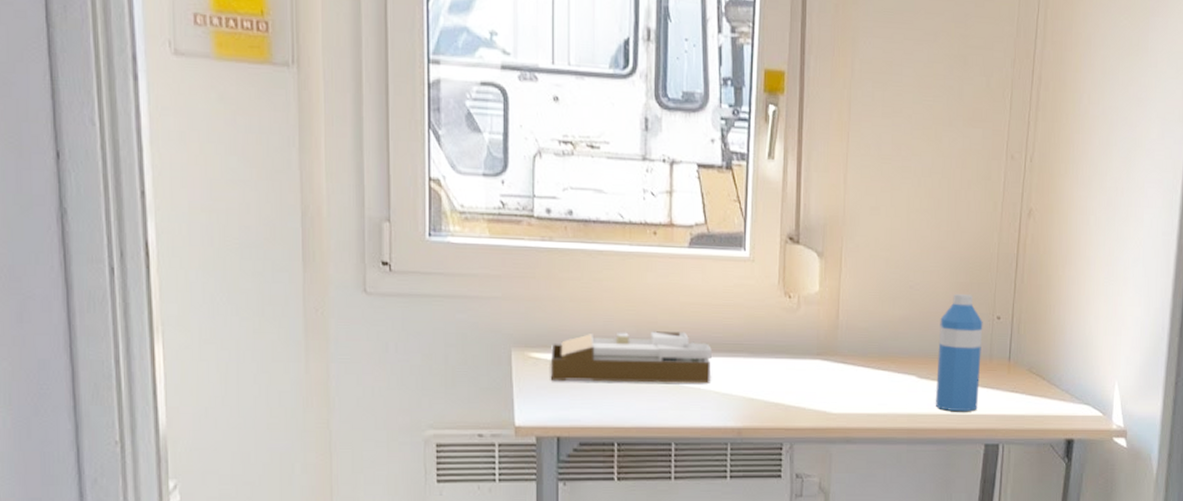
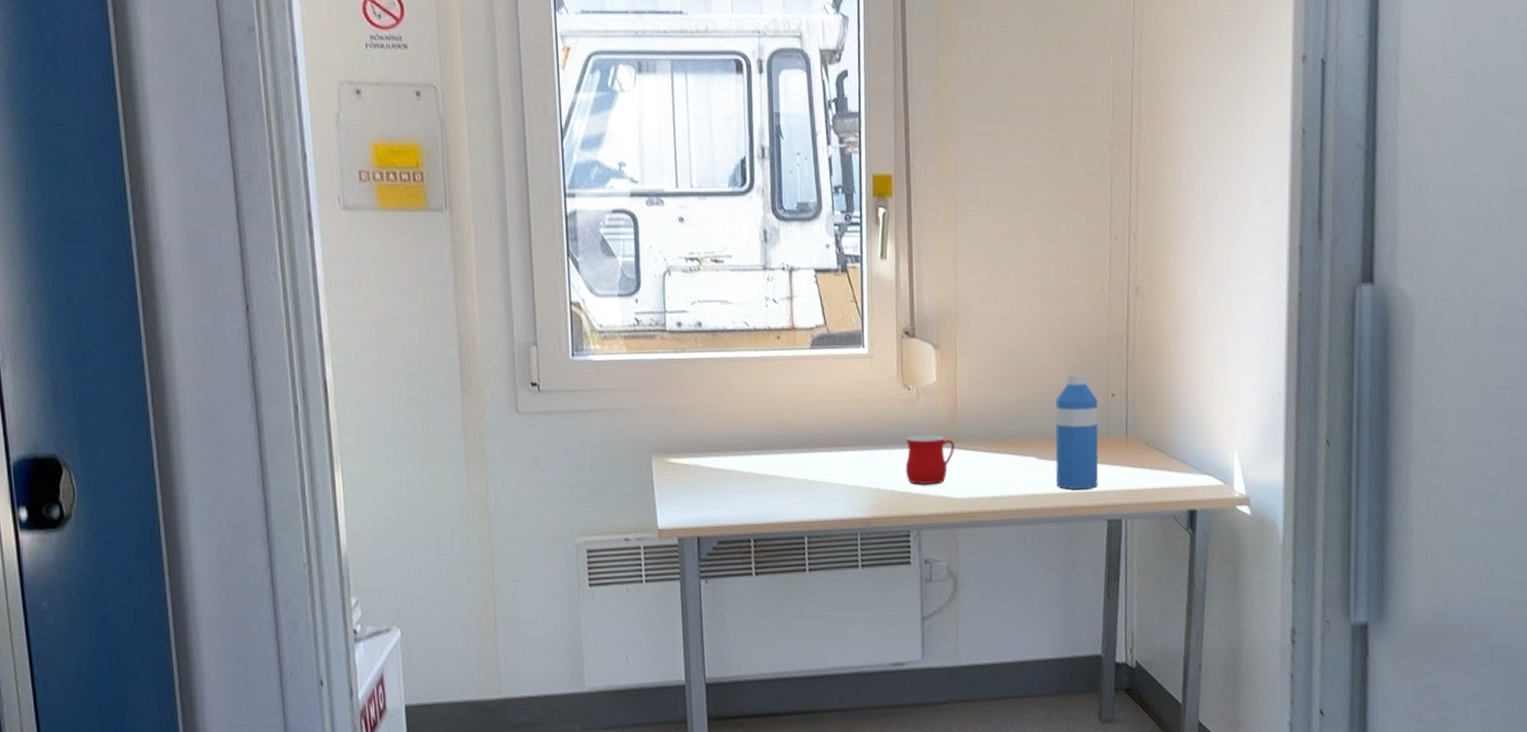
paper tray: present [550,331,712,384] -> none [687,429,838,484]
mug: none [781,346,833,398] -> present [905,435,954,485]

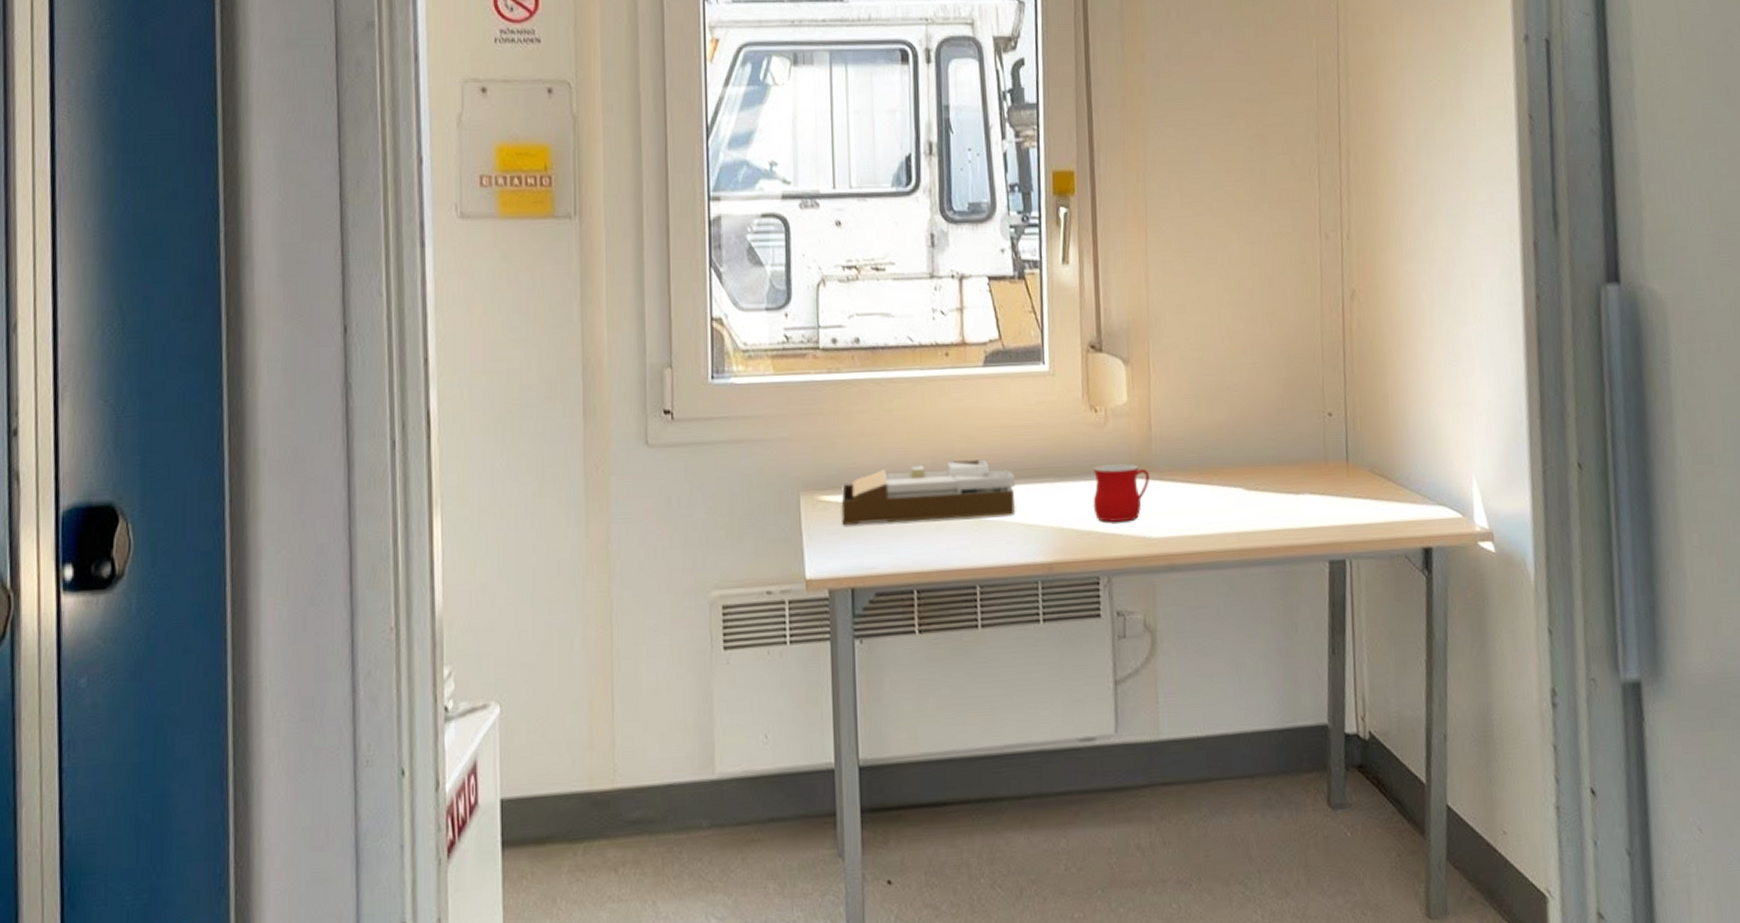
paper tray: none [687,429,838,484] -> present [841,459,1015,526]
water bottle: present [1055,373,1099,490] -> none [1264,390,1317,525]

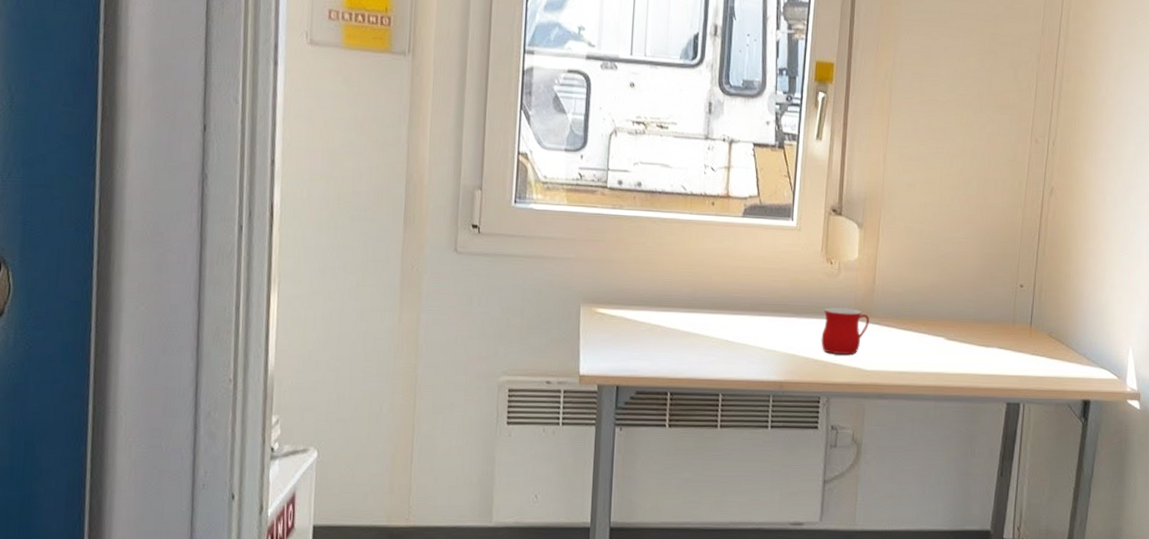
paper tray: present [841,459,1015,526] -> none [613,291,759,340]

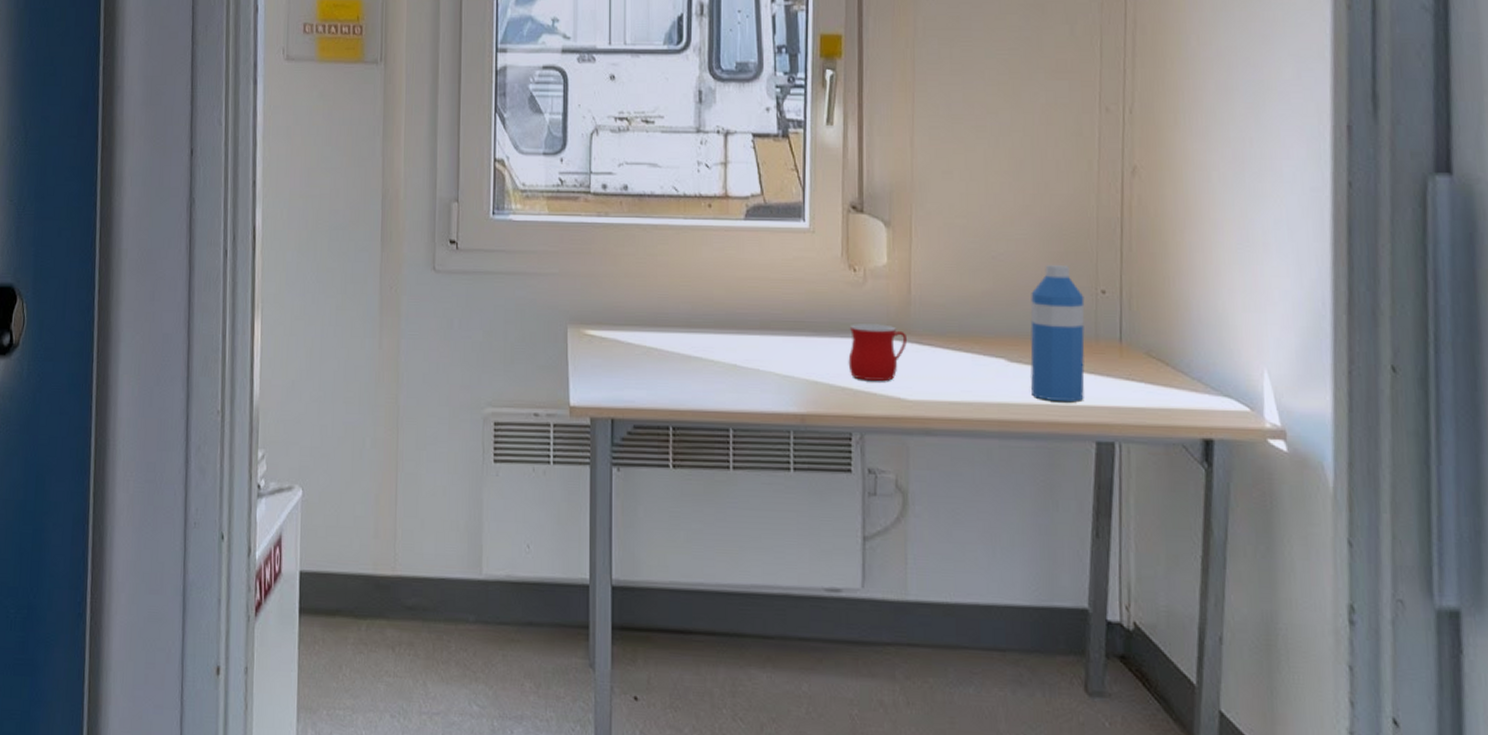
water bottle: none [961,263,1007,372] -> present [1030,264,1085,403]

